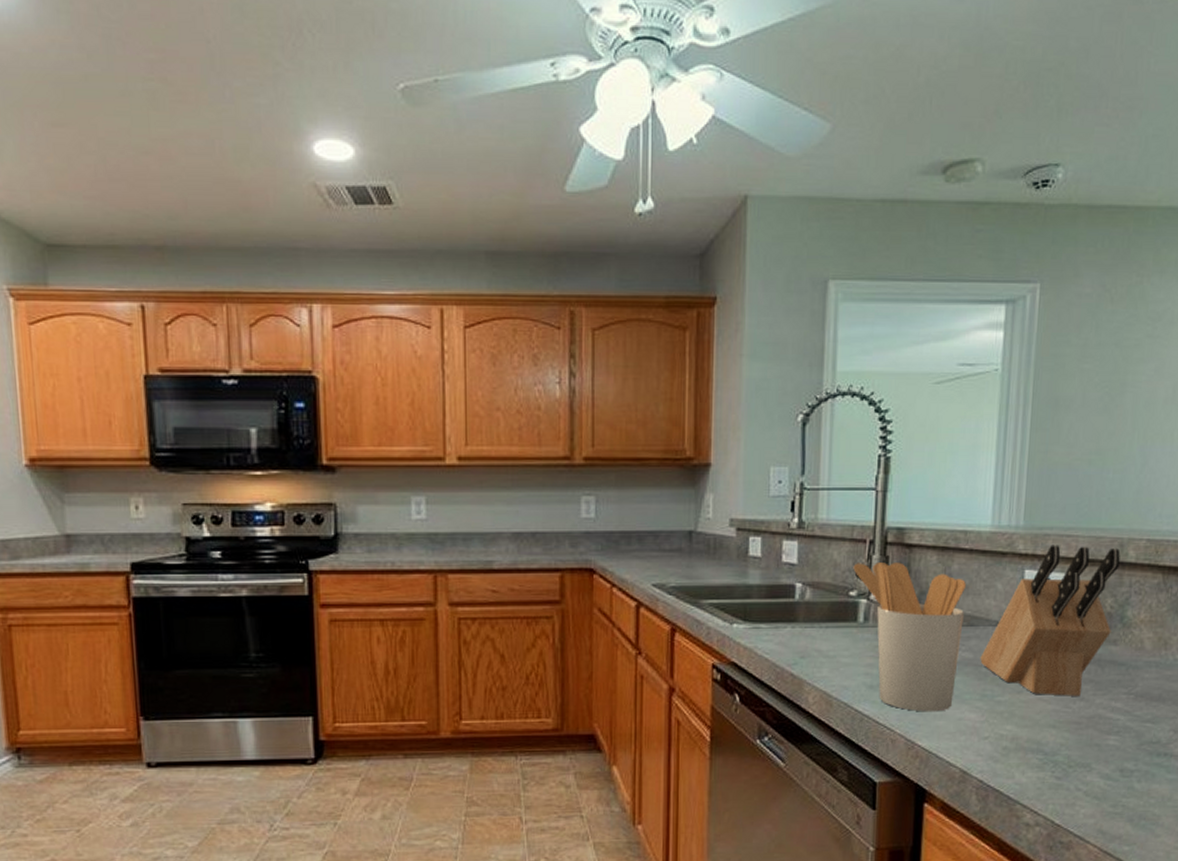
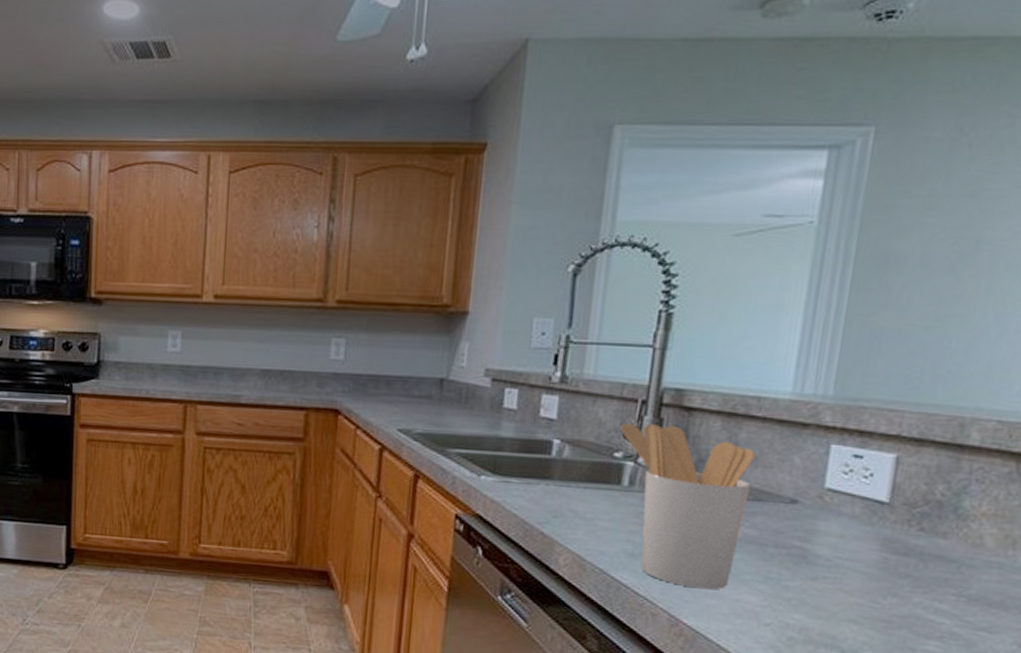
knife block: present [980,545,1121,696] -> none [766,419,960,591]

